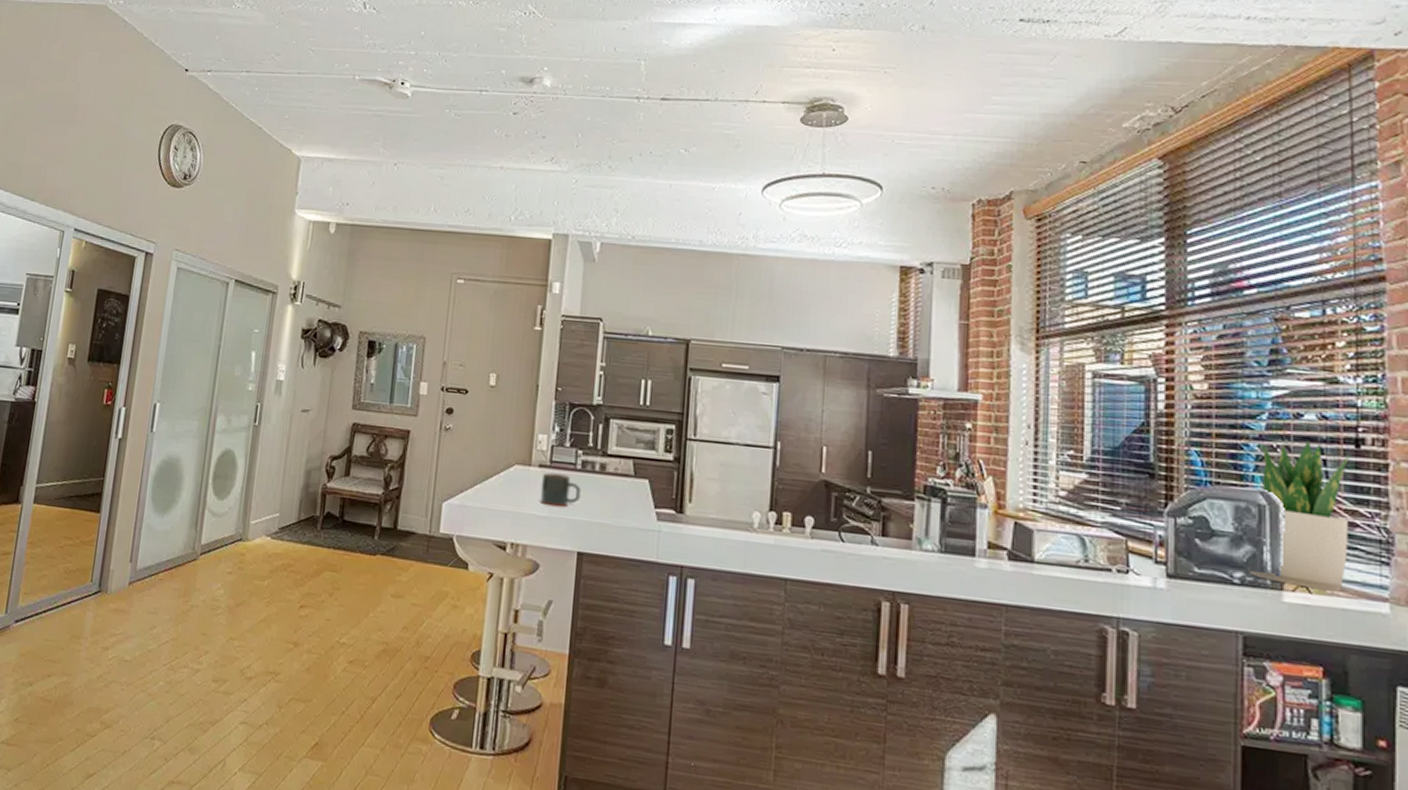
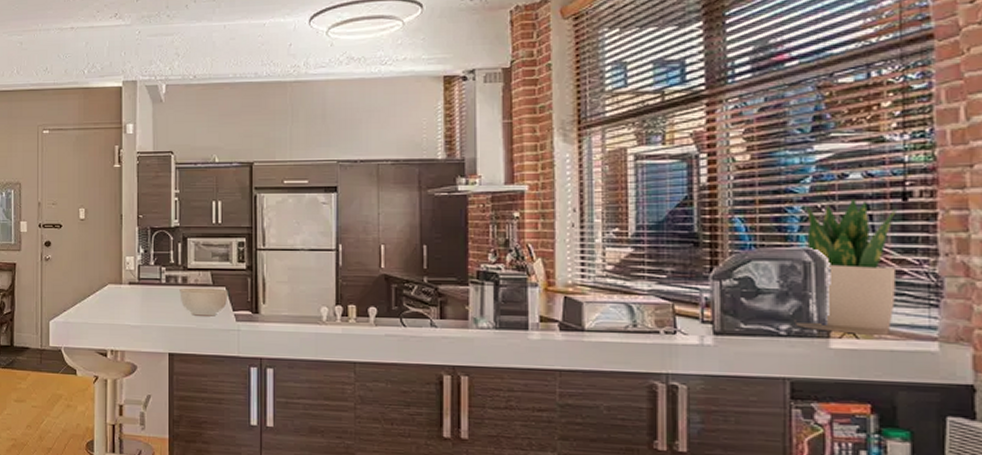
mug: present [540,472,581,508] -> none [132,289,167,317]
bowl: none [595,476,651,513] -> present [179,287,228,316]

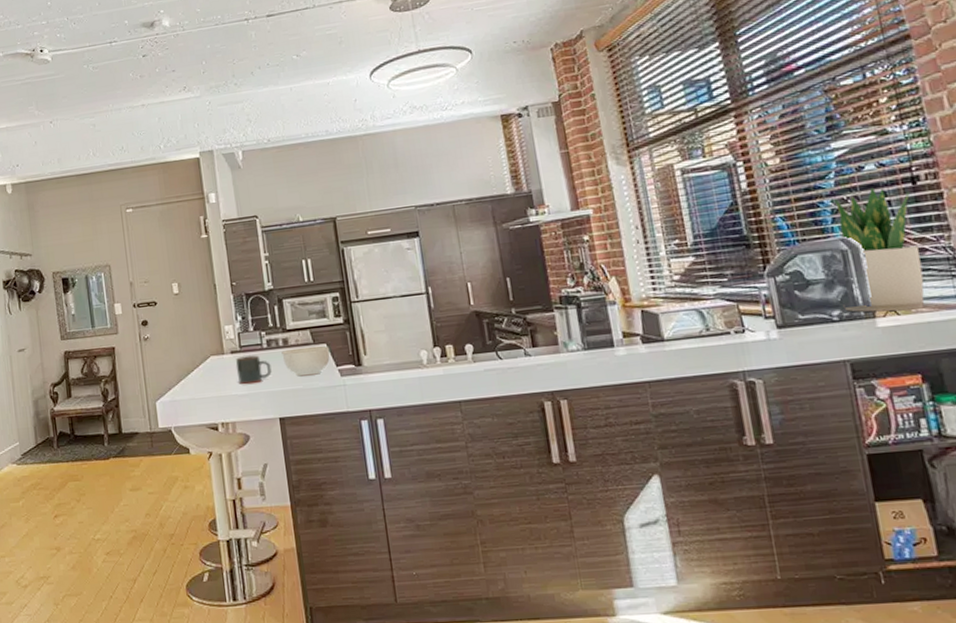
mug: none [132,289,167,317] -> present [235,355,272,385]

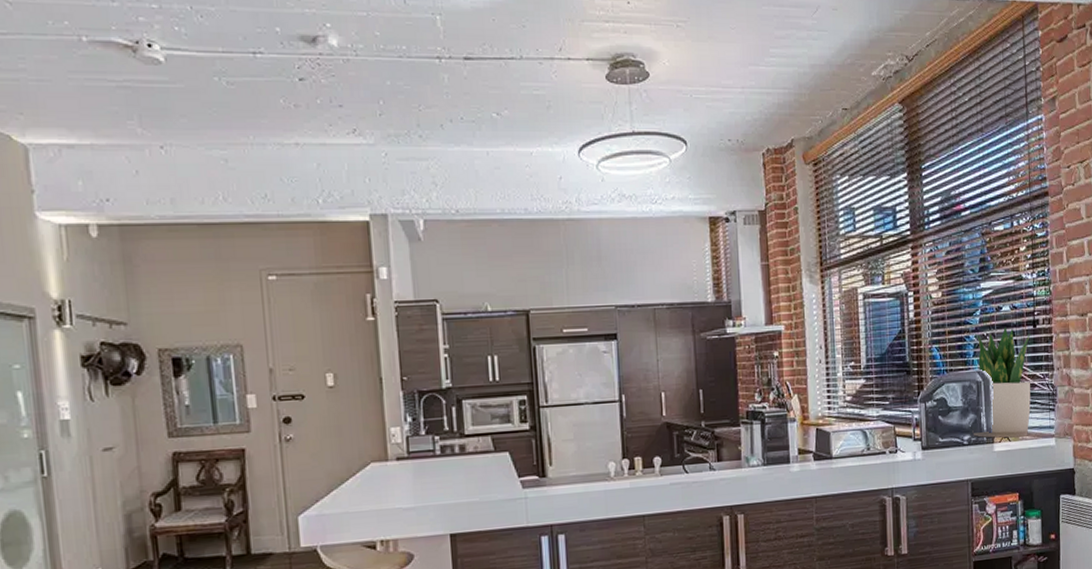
mug: present [235,355,272,385] -> none [401,462,445,497]
bowl: present [281,346,330,377] -> none [457,454,512,488]

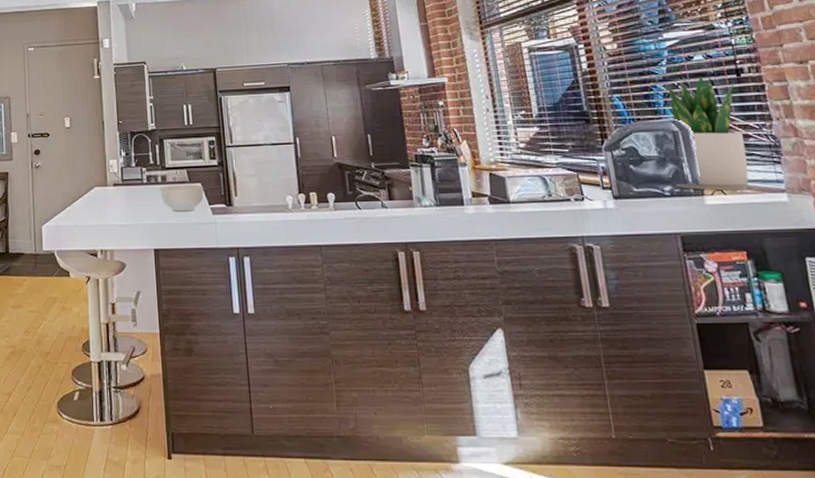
bowl: none [457,454,512,488] -> present [160,184,204,212]

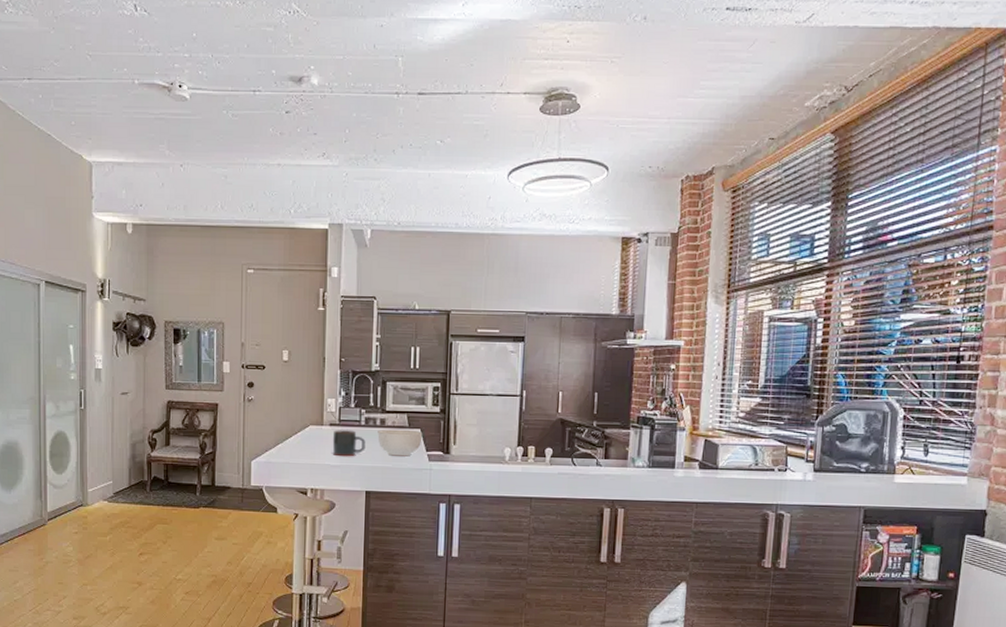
mug: none [117,189,150,216] -> present [332,430,366,457]
planter: present [666,76,749,192] -> none [872,360,953,473]

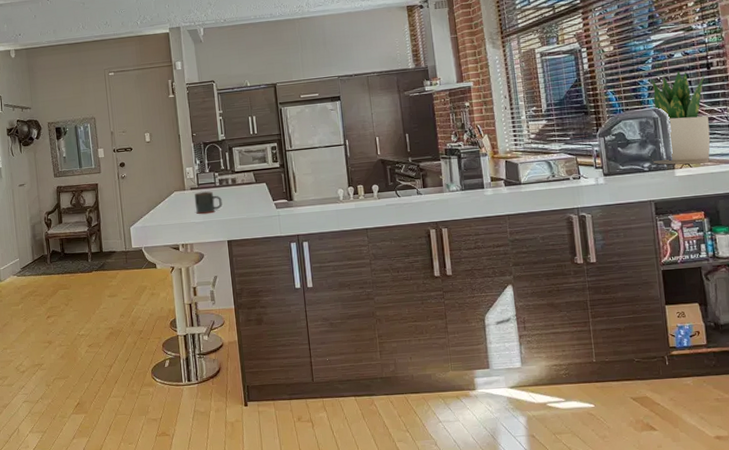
bowl: present [377,429,423,457] -> none [230,184,268,209]
planter: none [872,360,953,473] -> present [651,71,711,165]

